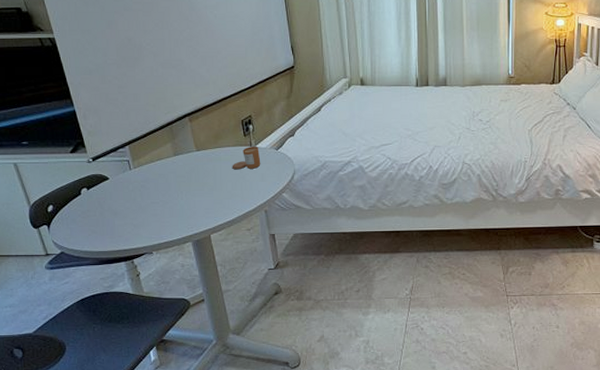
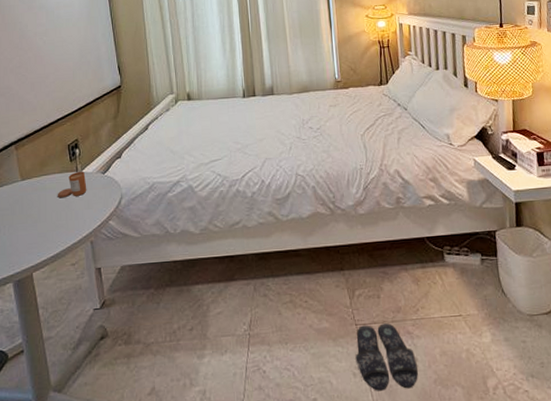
slippers: none [504,296,558,349] -> present [355,323,418,391]

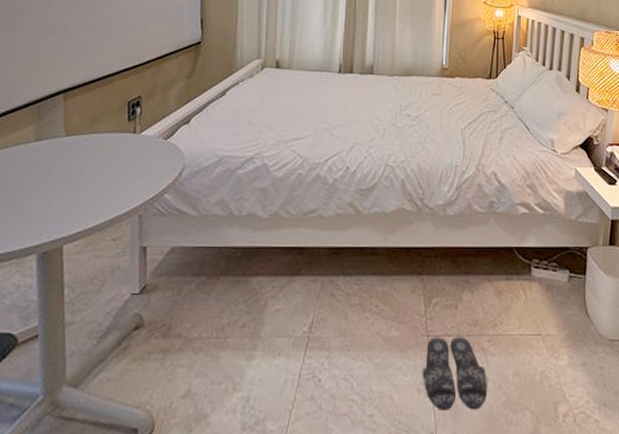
candle: present [57,171,87,199] -> none [106,133,144,162]

